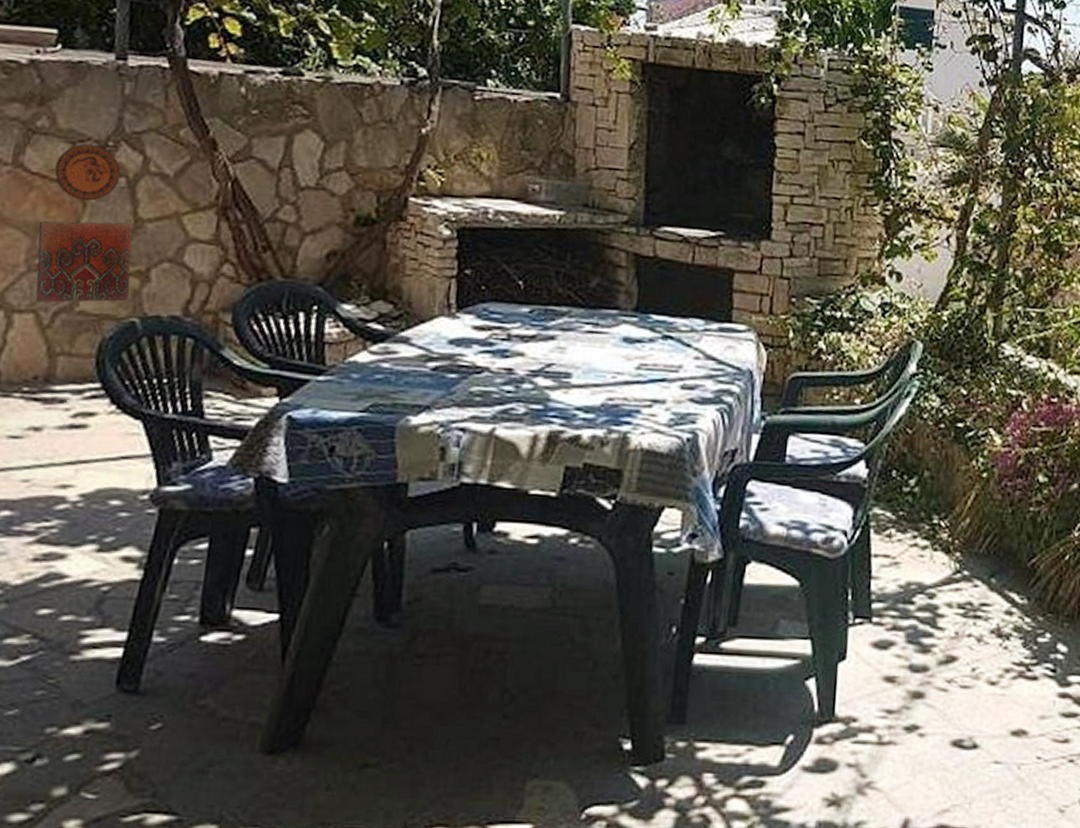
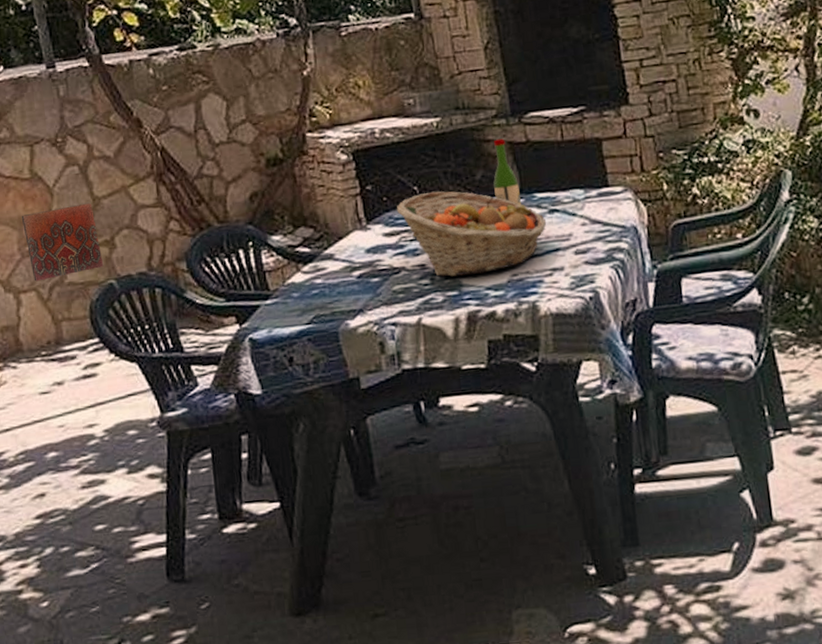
decorative plate: present [54,143,121,201] -> none [22,143,74,192]
fruit basket: none [493,290,658,391] -> present [396,191,547,277]
wine bottle: none [607,247,636,325] -> present [493,138,522,206]

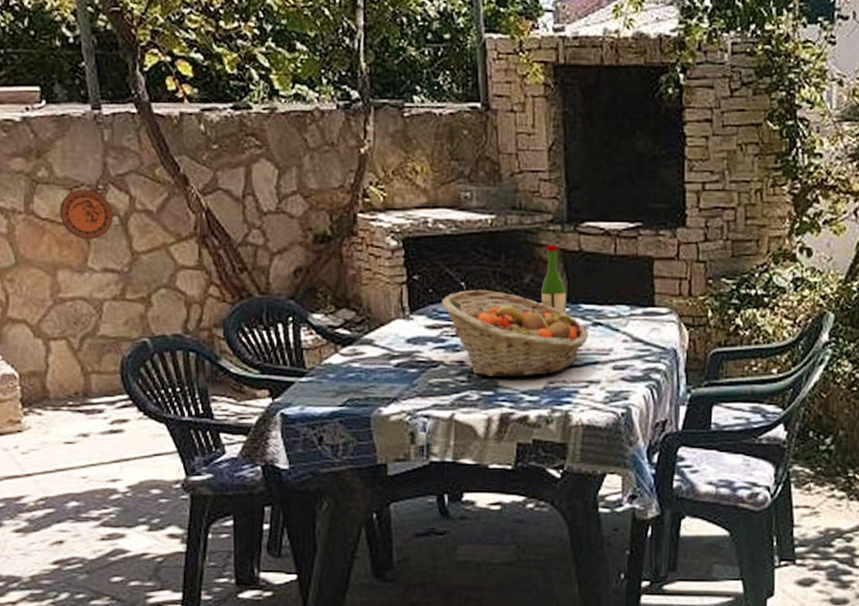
decorative tile: present [21,202,104,282] -> none [55,256,138,330]
decorative plate: none [22,143,74,192] -> present [60,189,114,239]

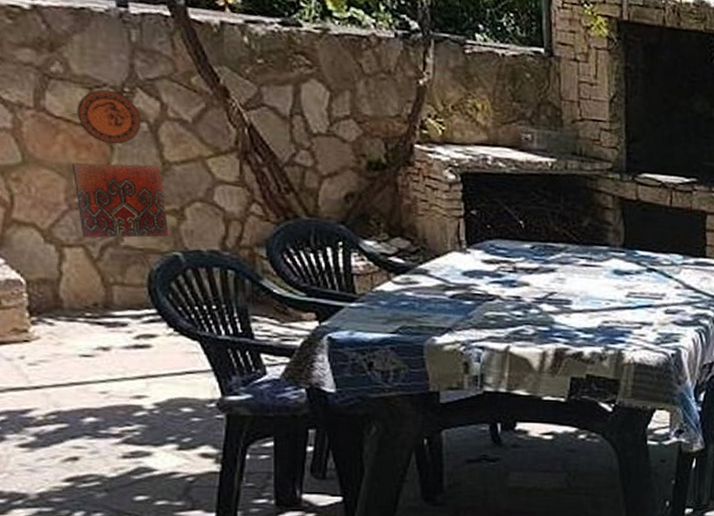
decorative tile: none [55,256,138,330] -> present [71,163,169,238]
fruit basket: present [441,289,589,377] -> none [499,229,644,315]
wine bottle: present [541,245,567,315] -> none [598,192,623,260]

